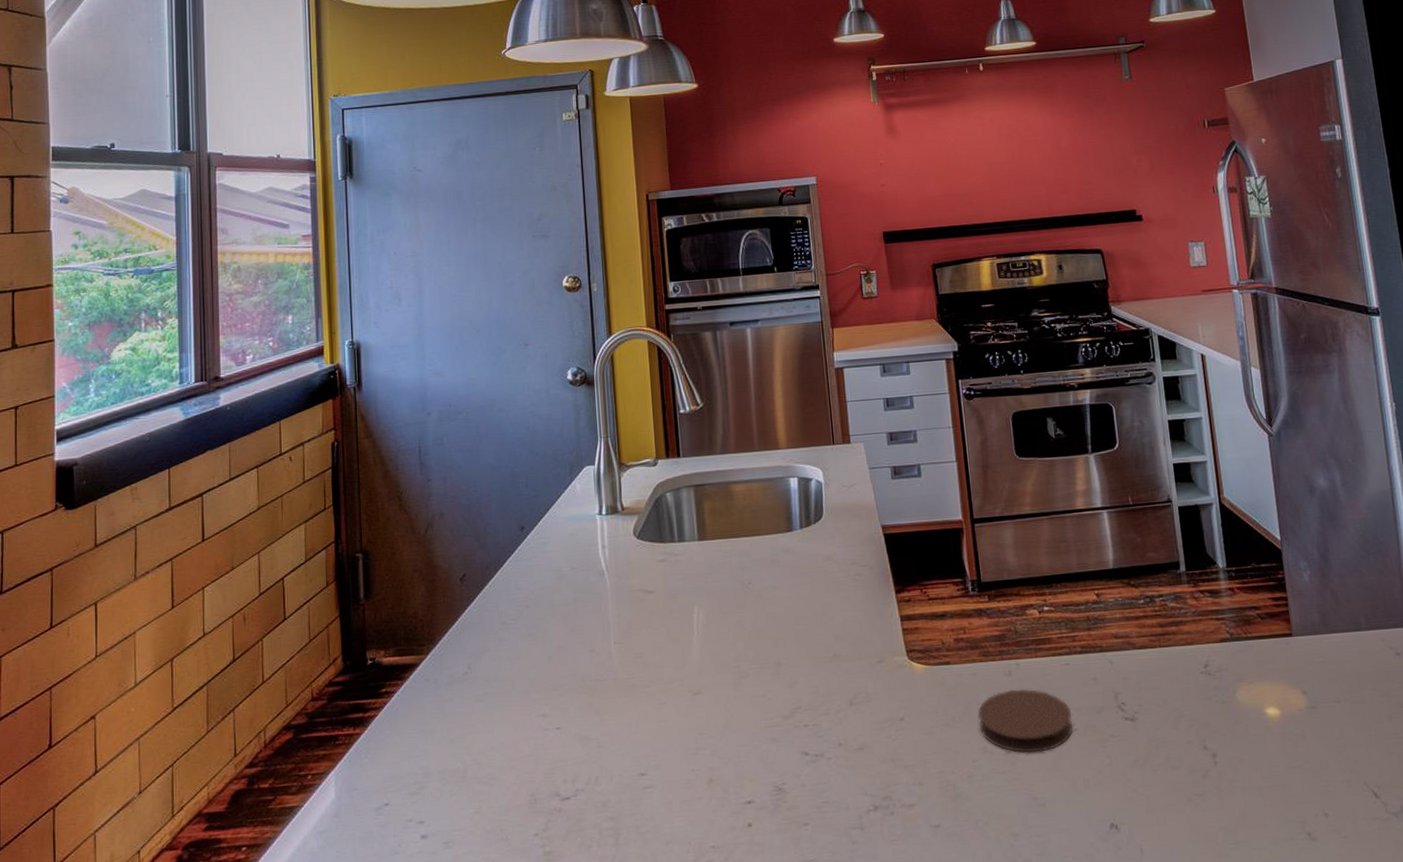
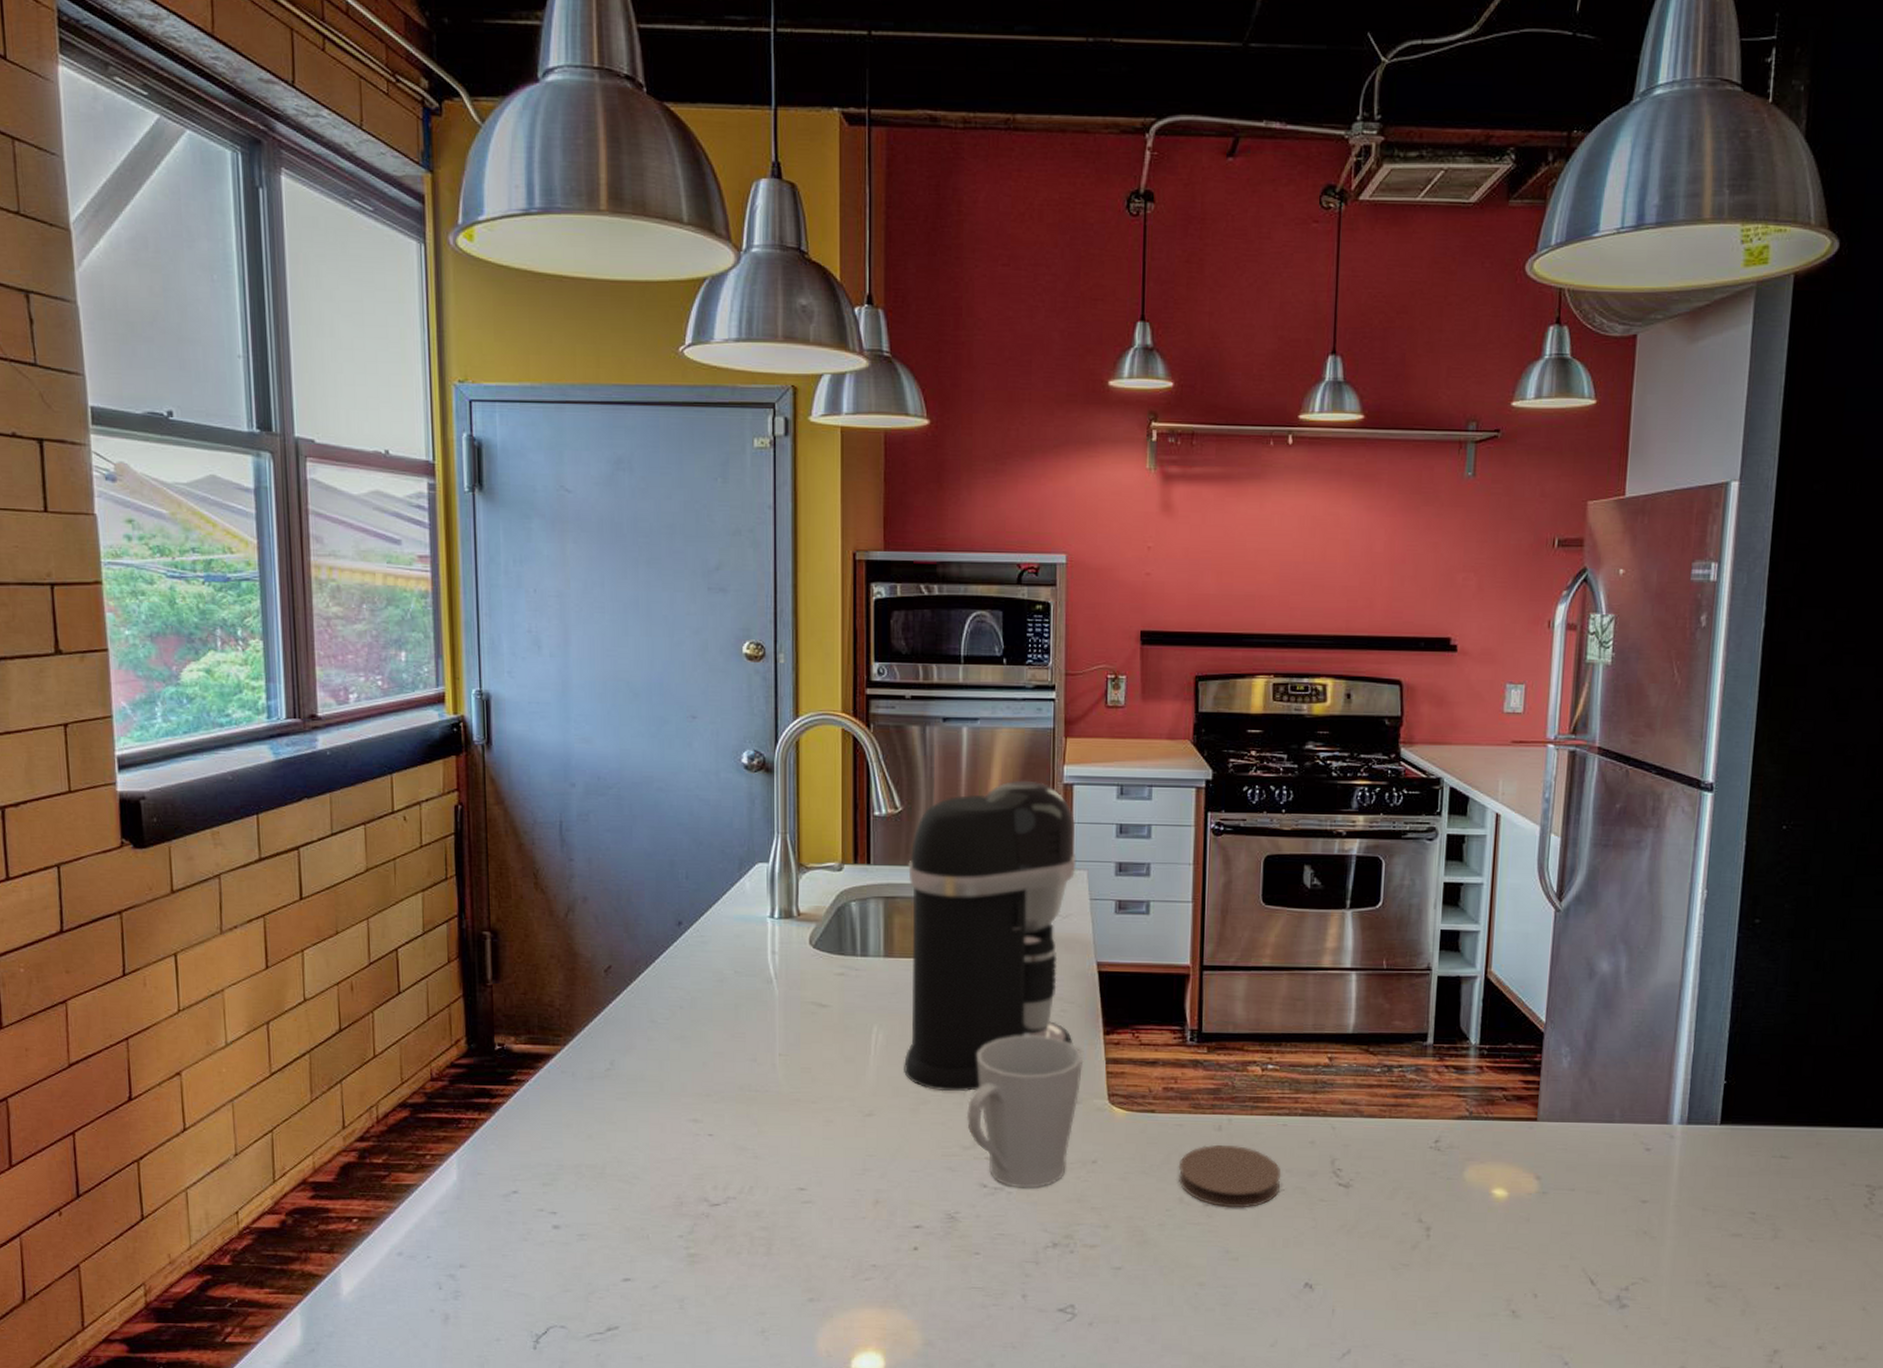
coffee maker: none [712,368,870,664] -> present [904,780,1077,1092]
mug: none [783,600,881,753] -> present [966,1035,1084,1189]

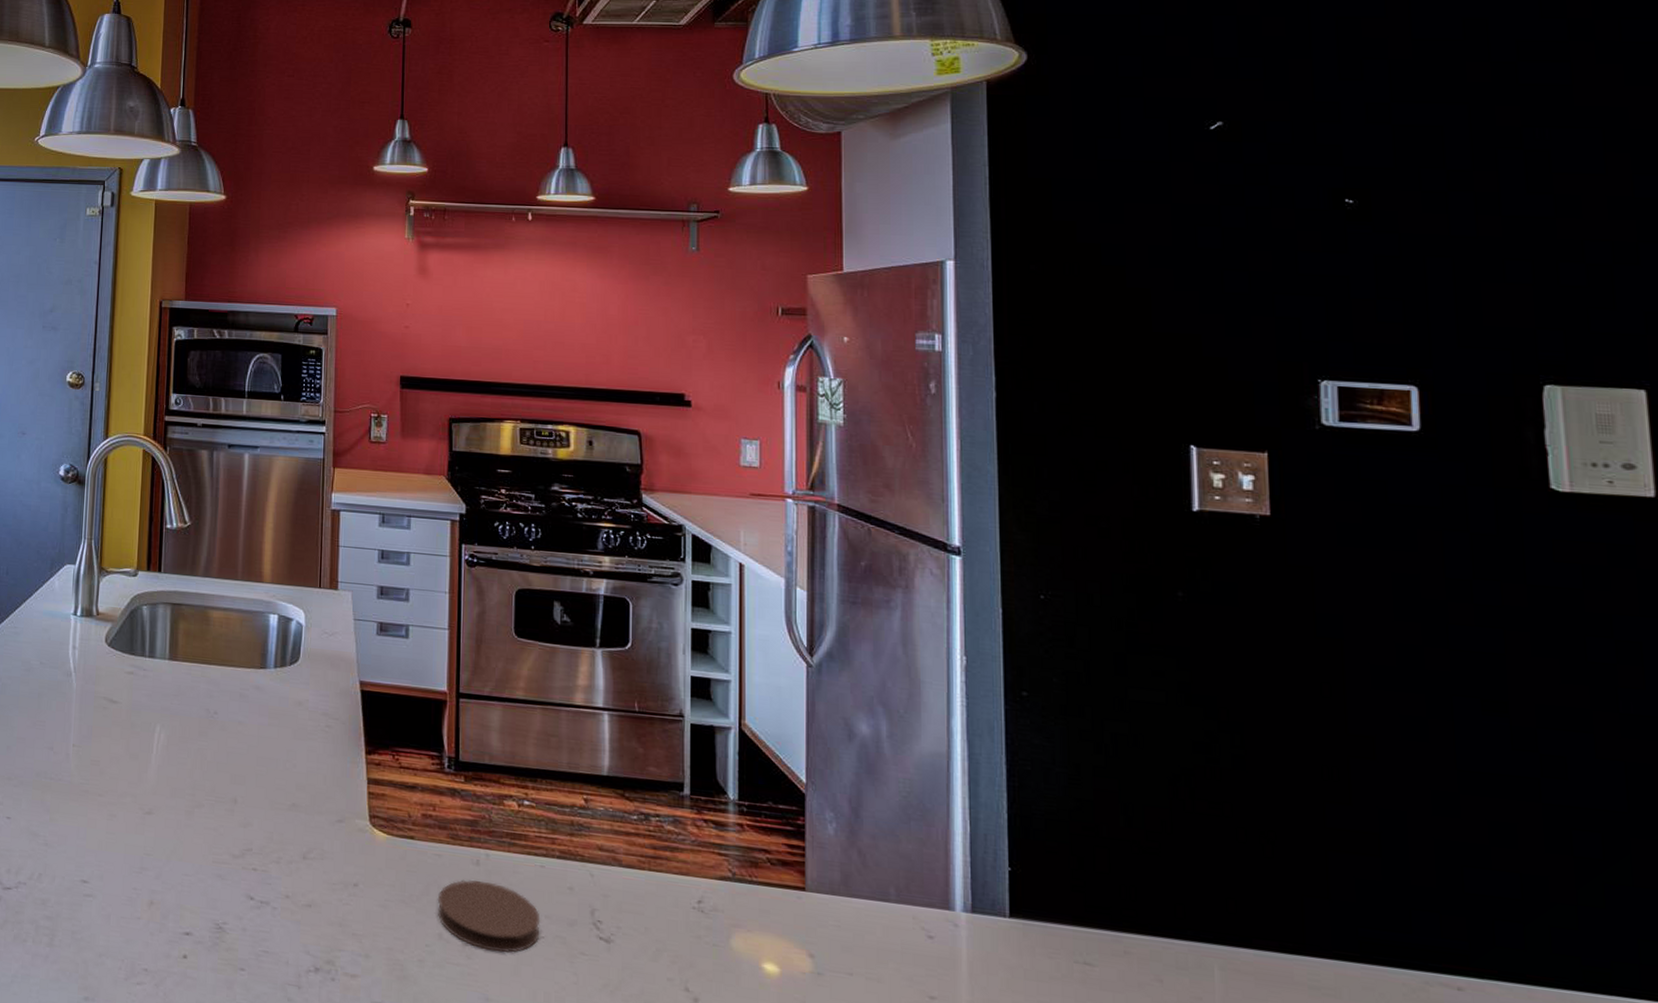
coffee maker: present [904,780,1077,1092] -> none [182,504,342,799]
mug: present [966,1035,1084,1189] -> none [236,747,347,907]

